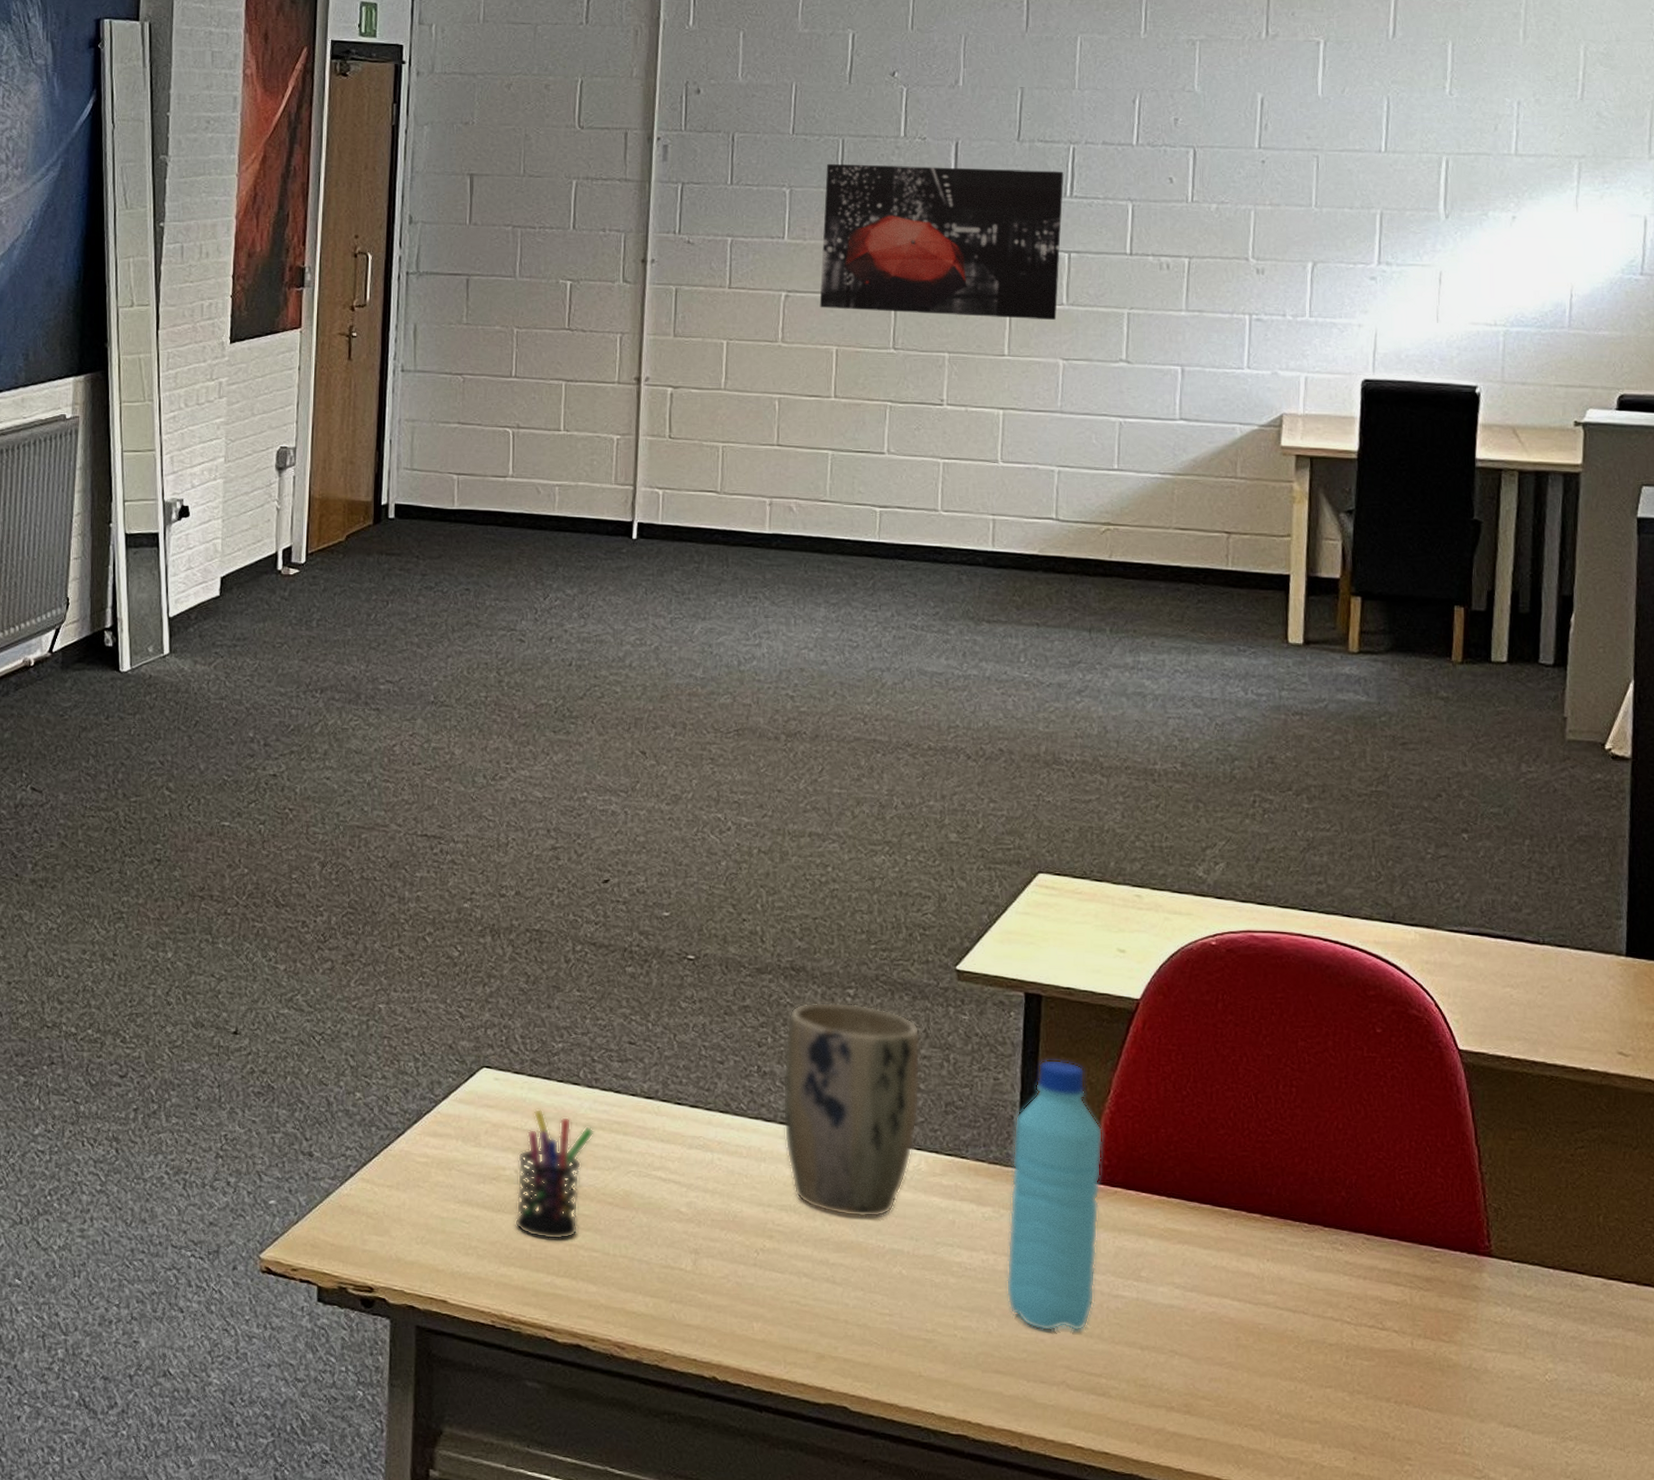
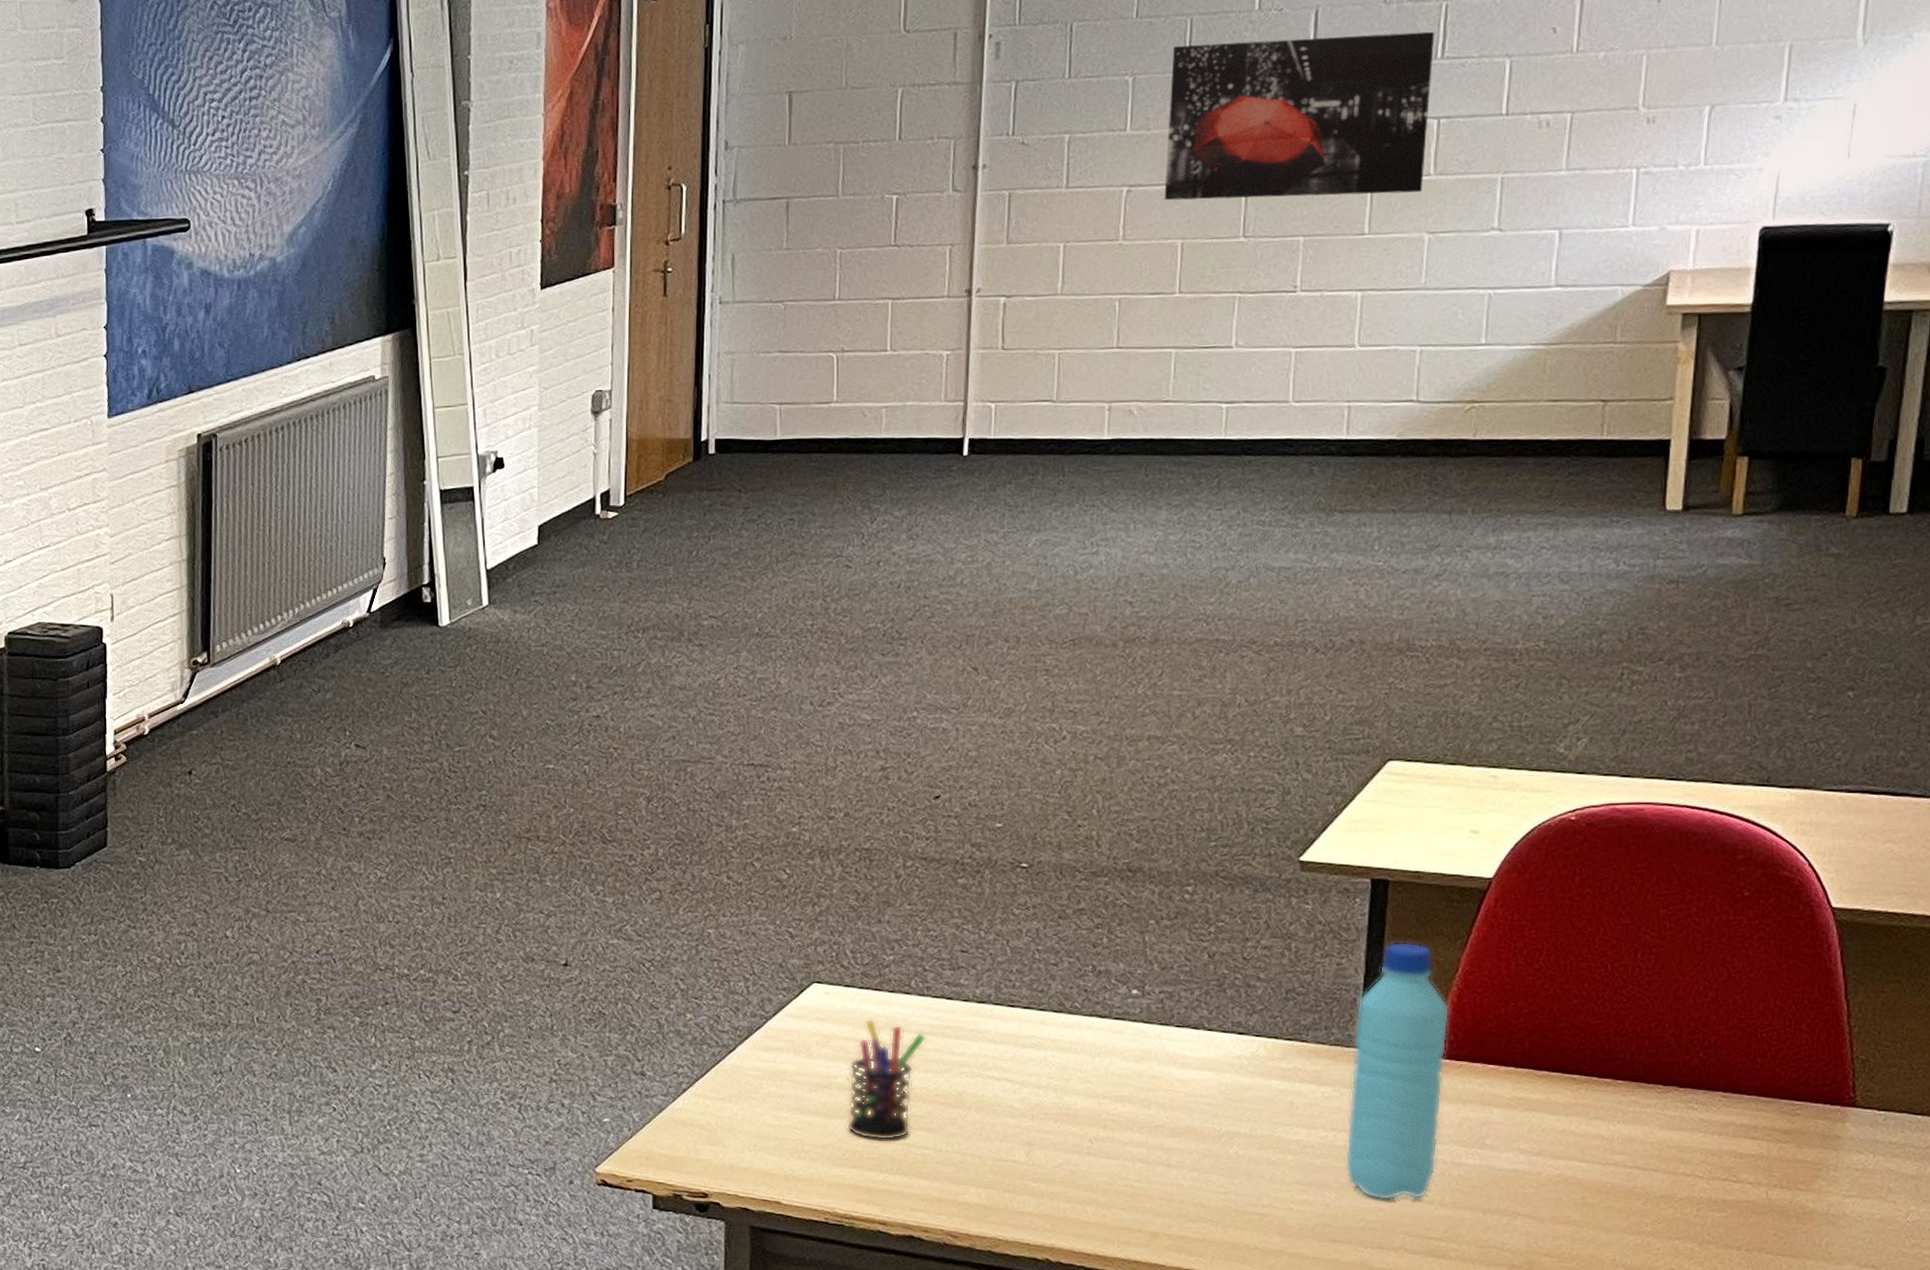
plant pot: present [782,1002,921,1218] -> none [1118,899,1262,1103]

